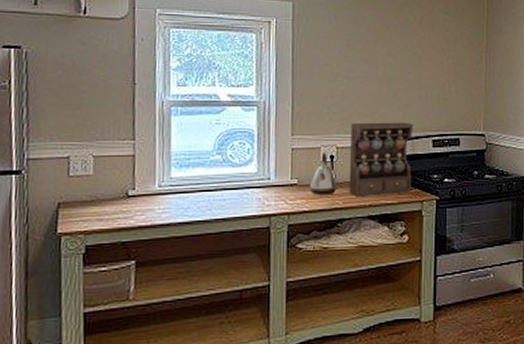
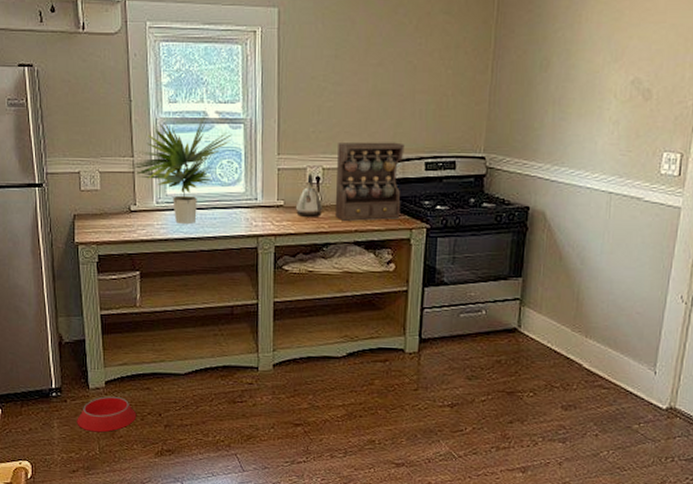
plant: none [127,91,245,208] -> present [127,108,232,225]

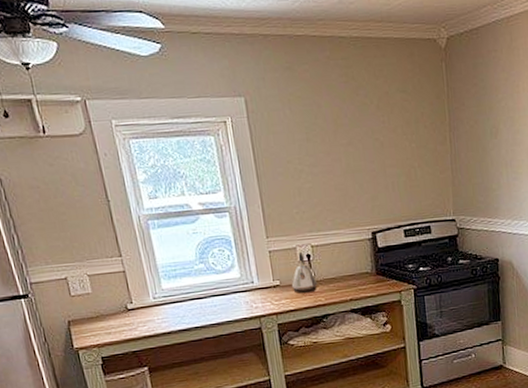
plant: present [127,108,232,225] -> none [116,200,219,316]
spice rack: present [334,142,405,221] -> none [322,214,389,292]

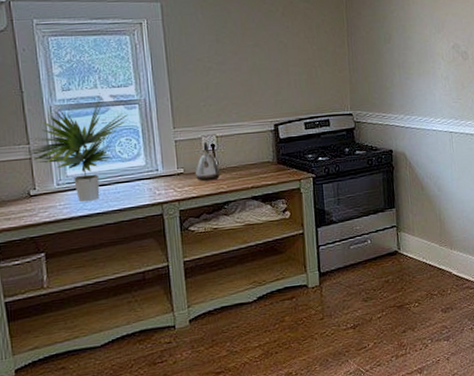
plant: none [116,200,219,316] -> present [23,93,128,203]

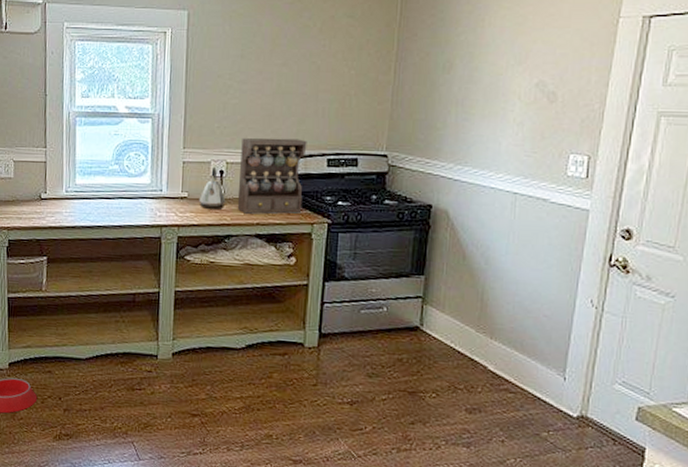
plant: present [23,93,128,203] -> none [40,103,140,213]
spice rack: none [227,108,289,180] -> present [237,137,307,215]

